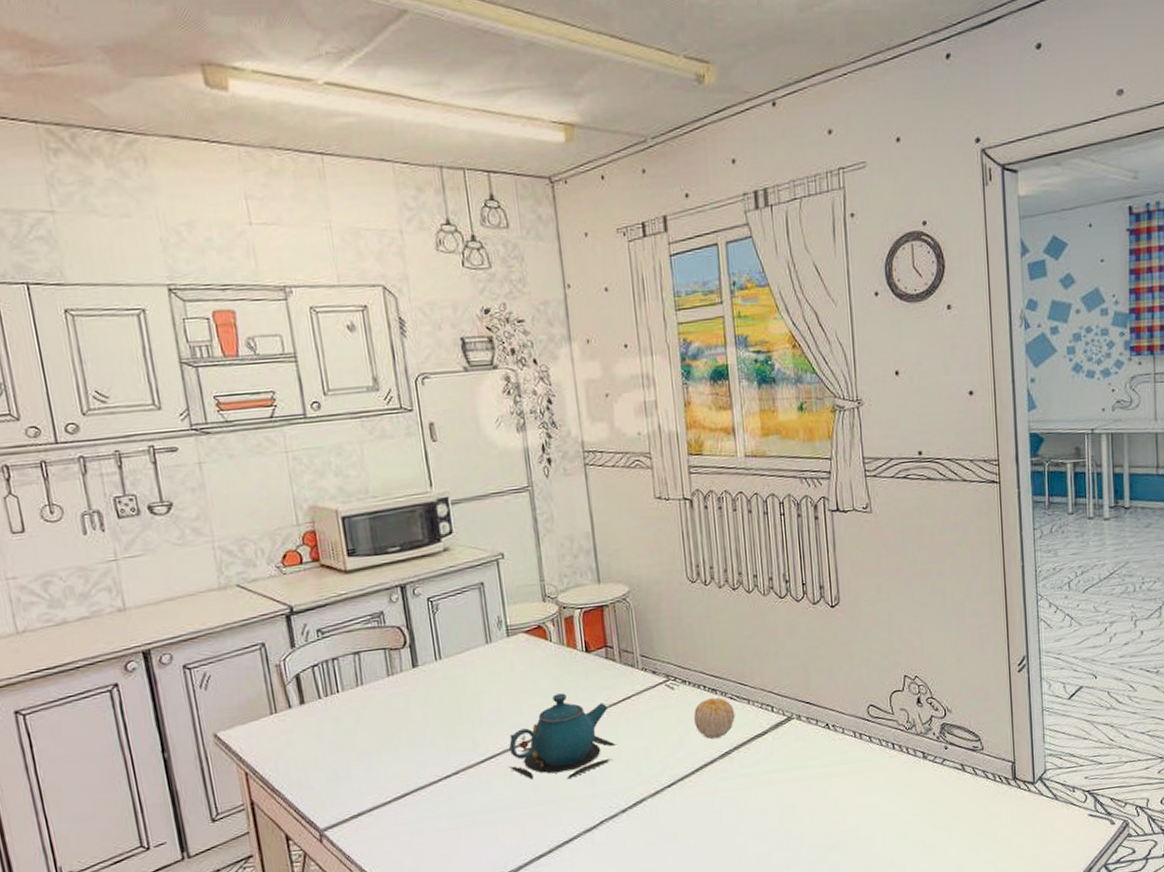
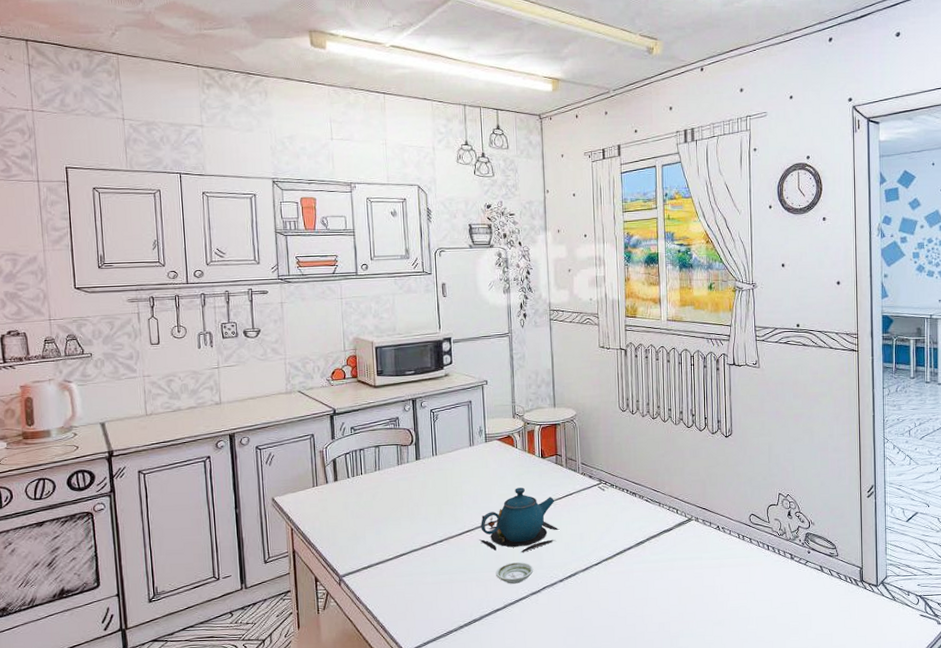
saucer: none [534,791,586,822] -> present [495,562,534,584]
fruit: present [694,697,735,739] -> none [618,499,649,530]

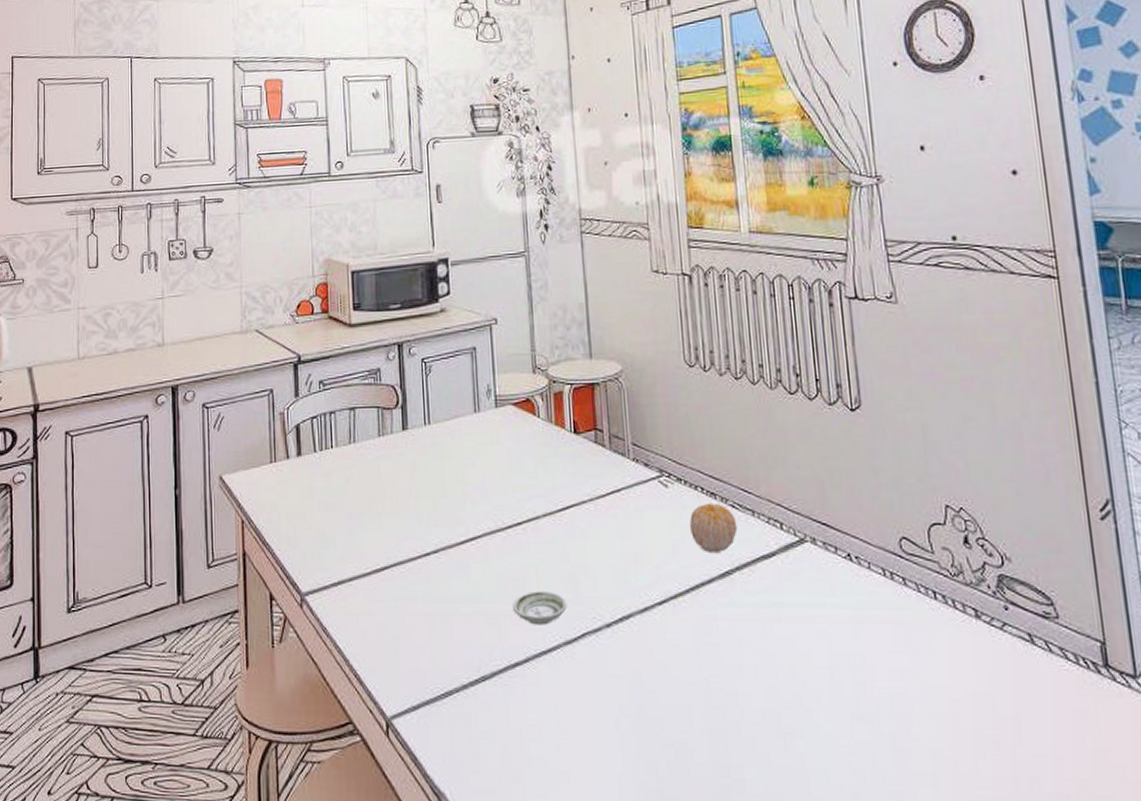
teapot: present [479,487,560,553] -> none [489,476,604,578]
fruit: none [618,499,649,530] -> present [690,503,738,552]

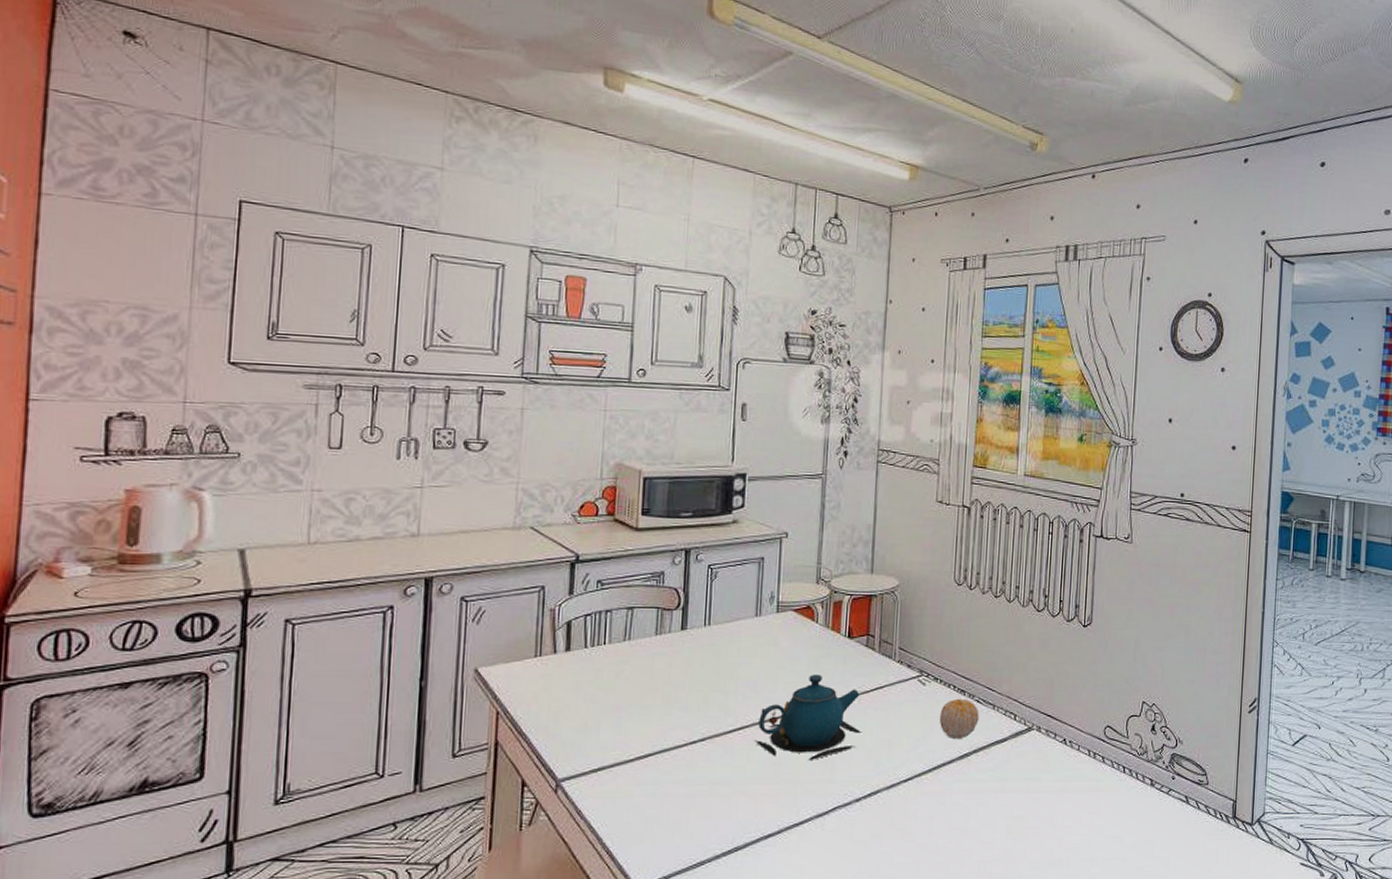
teapot: none [489,476,604,578] -> present [755,674,862,762]
saucer: present [512,591,568,625] -> none [771,773,823,802]

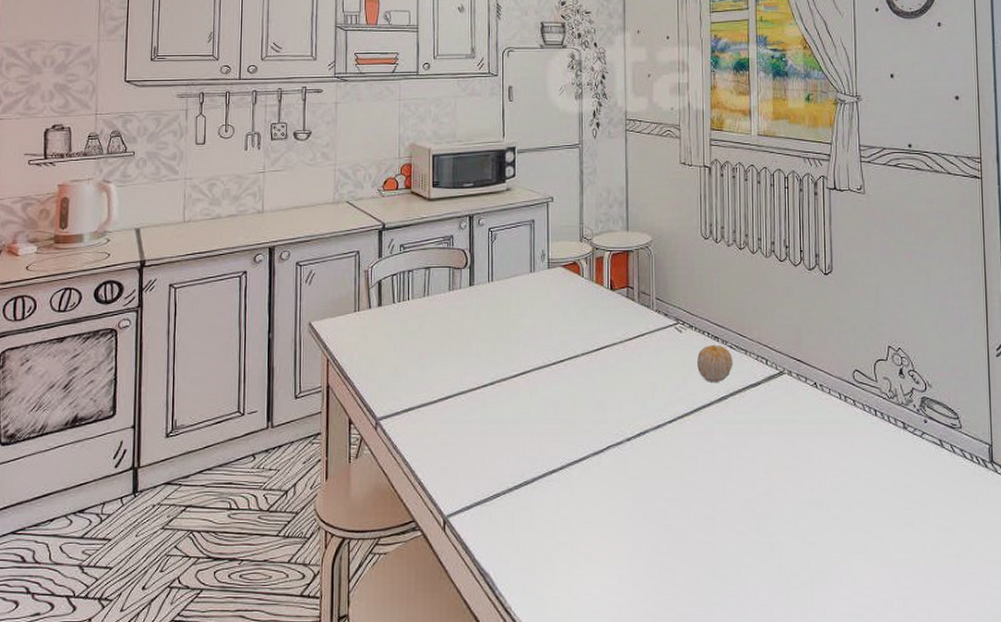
teapot: present [755,674,862,762] -> none [536,324,629,403]

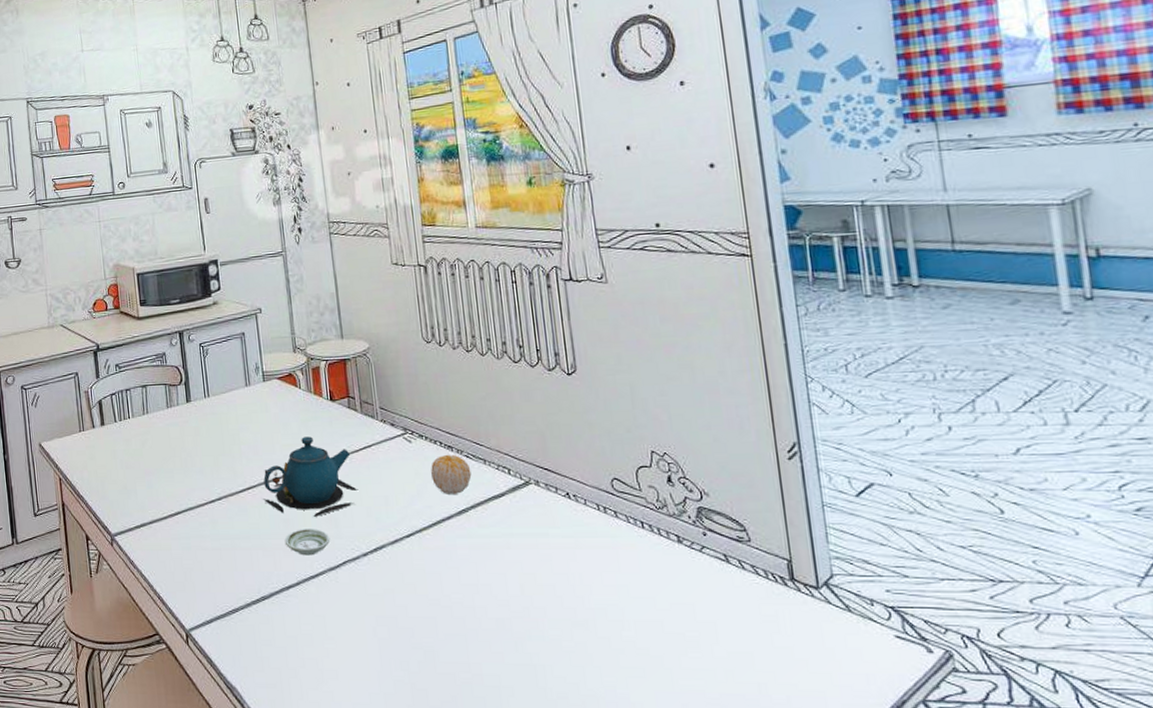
teapot: none [536,324,629,403] -> present [263,436,359,518]
saucer: none [552,414,597,440] -> present [284,529,330,556]

